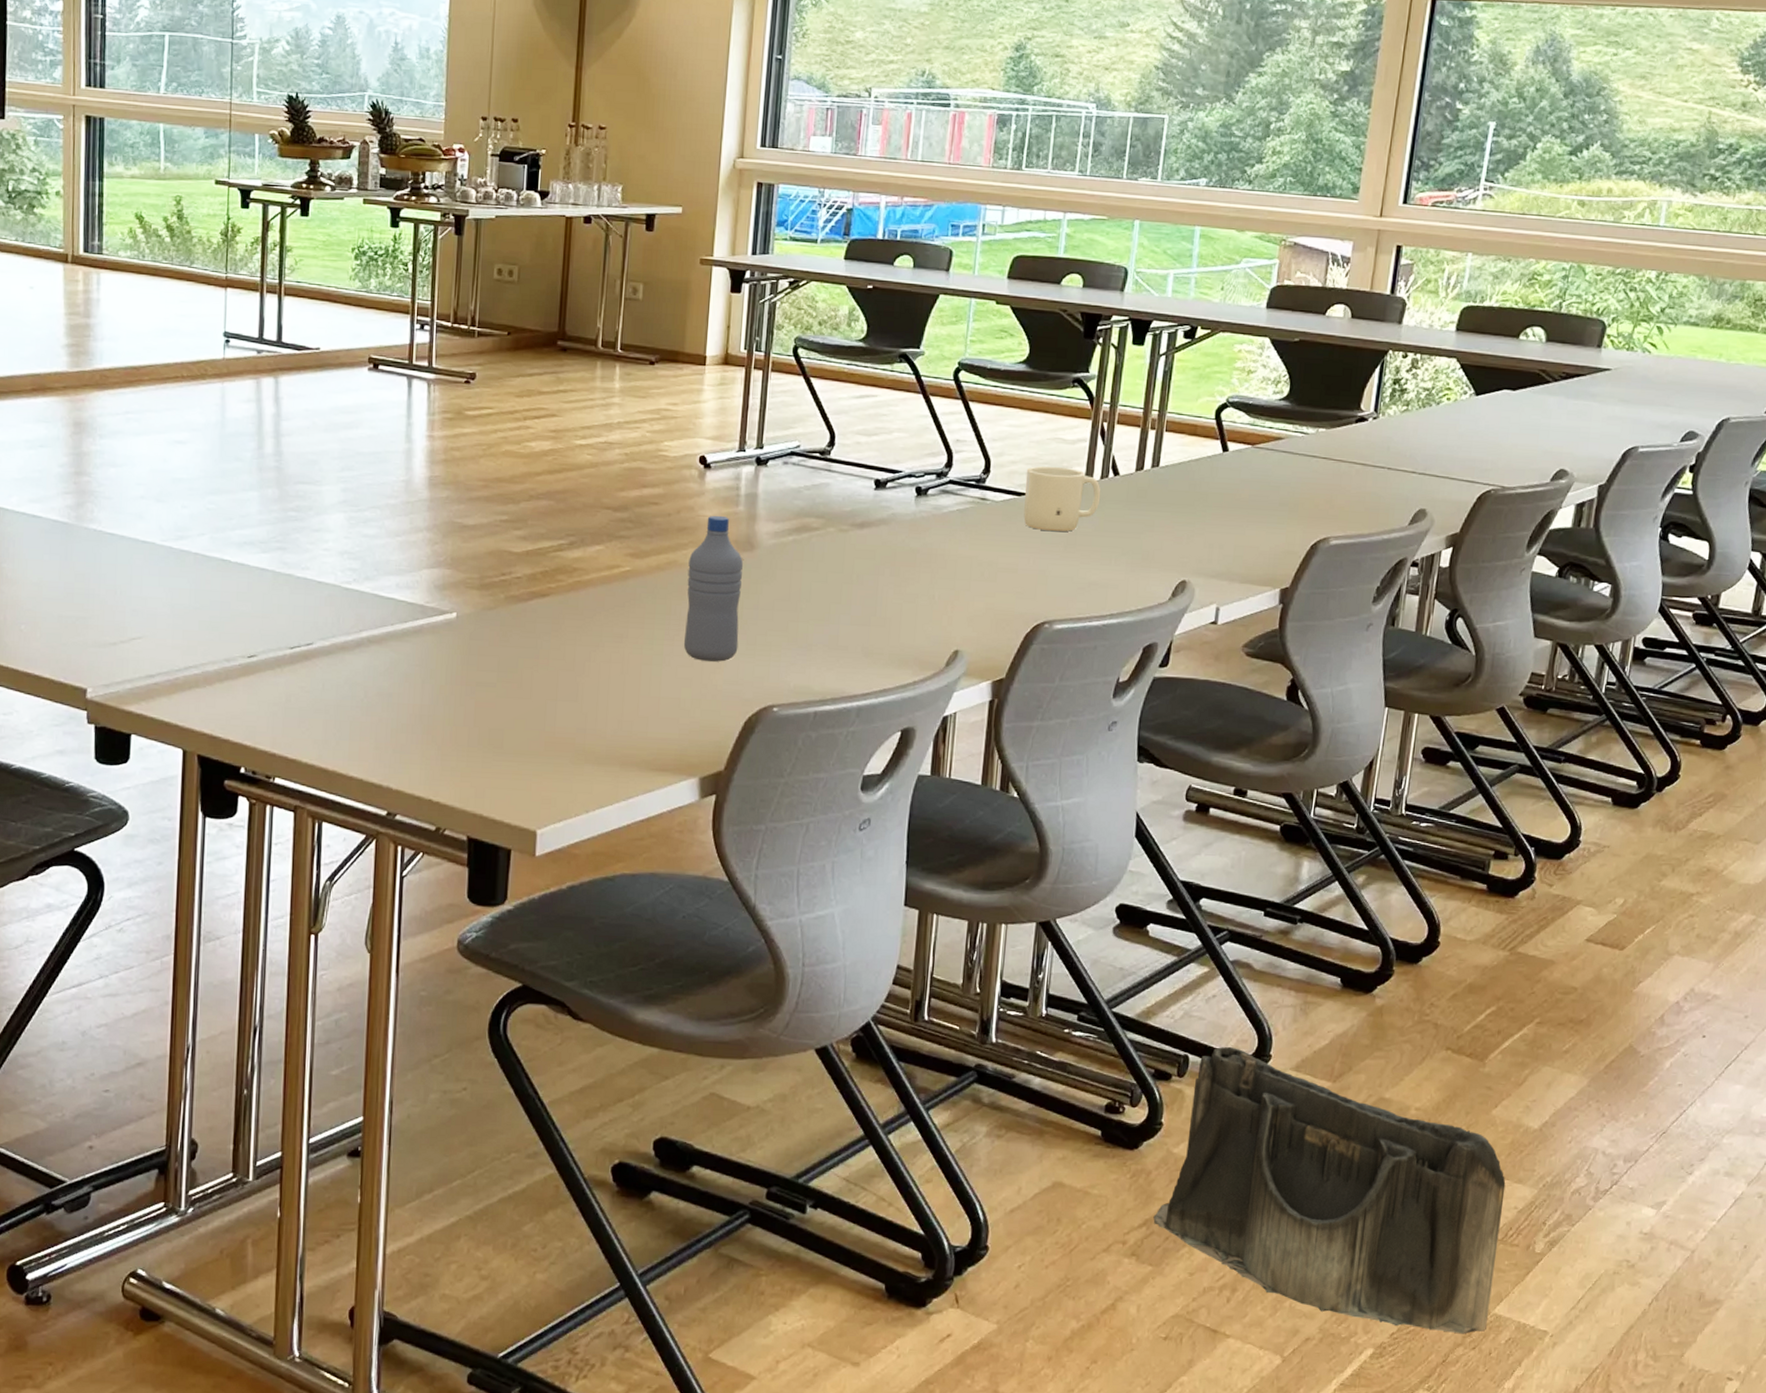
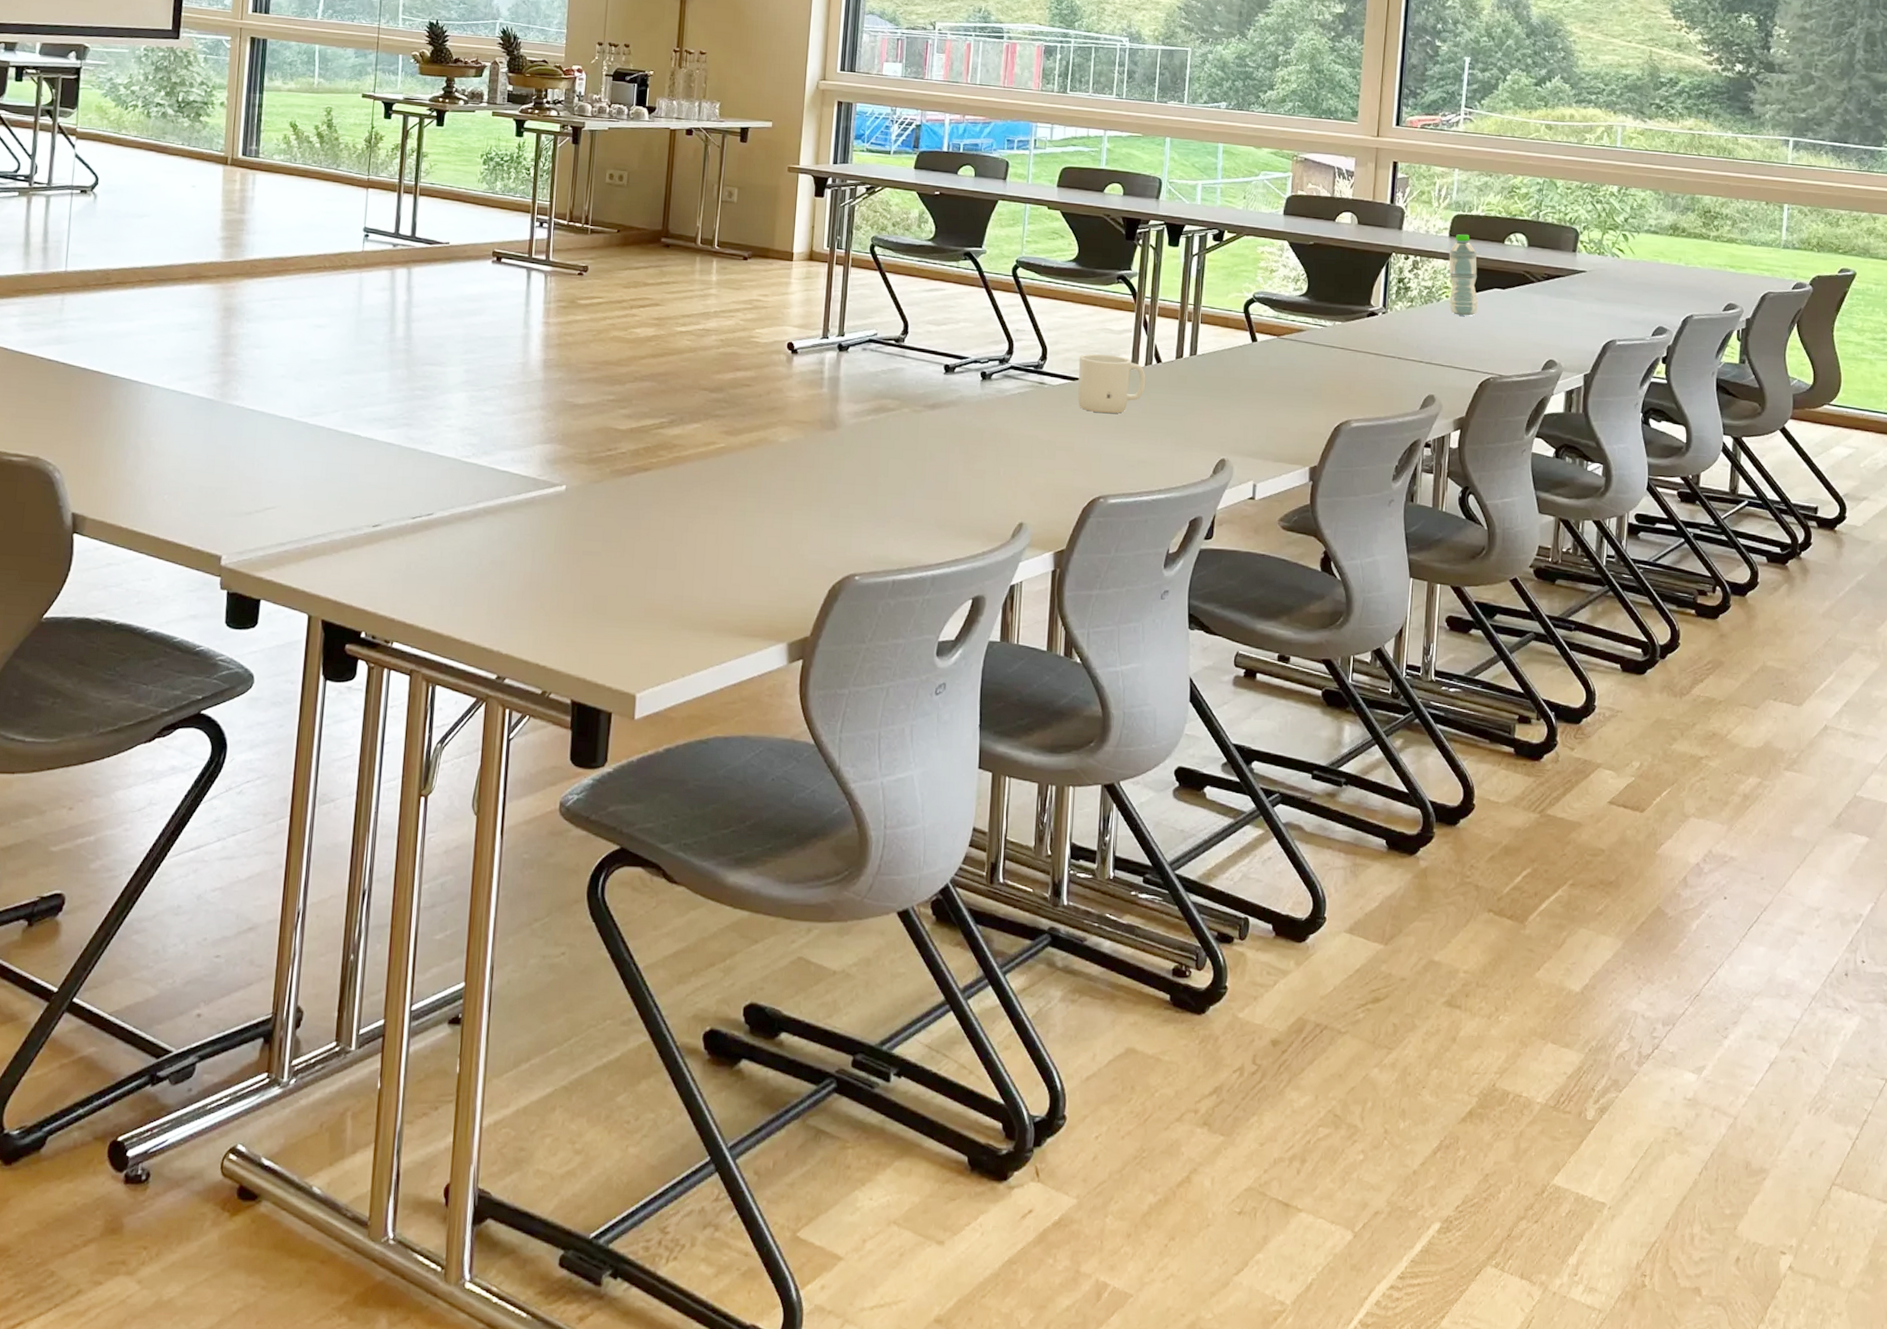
water bottle: present [683,515,743,662] -> none [772,396,827,533]
saddlebag: present [1153,1046,1506,1334] -> none [1223,908,1554,1207]
water bottle: none [1450,327,1486,421] -> present [1449,233,1478,316]

